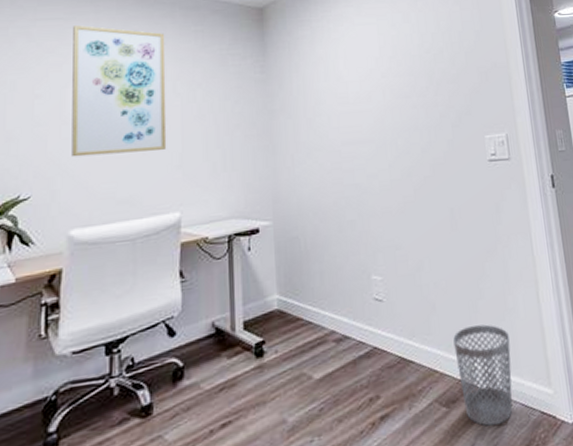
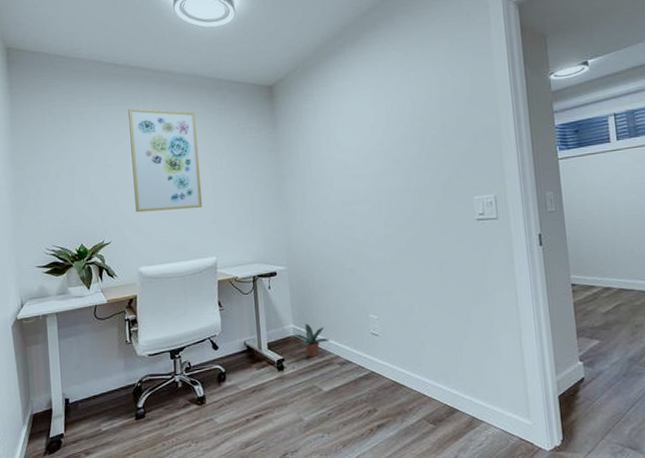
potted plant: none [279,291,323,337] -> present [294,323,330,358]
wastebasket: present [453,324,513,426] -> none [440,361,493,444]

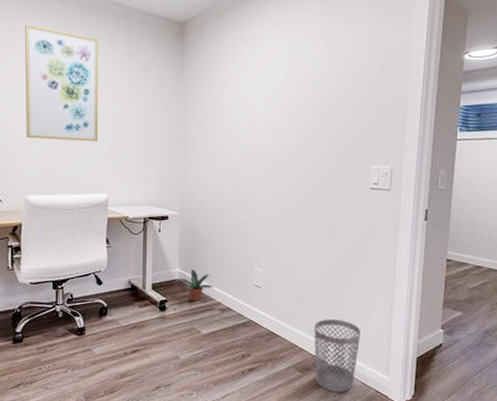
wastebasket: none [440,361,493,444] -> present [314,319,361,392]

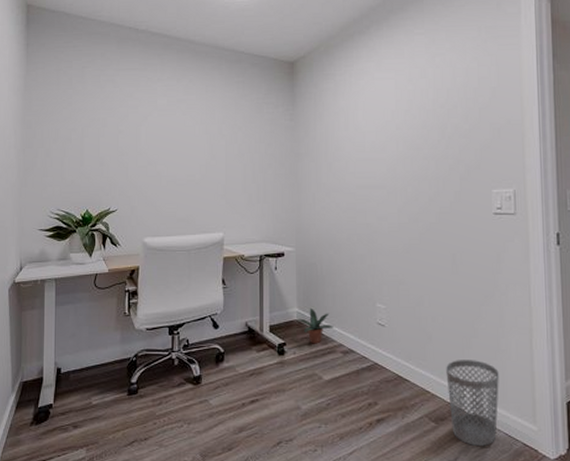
wall art: present [25,24,99,141] -> none [145,75,214,182]

